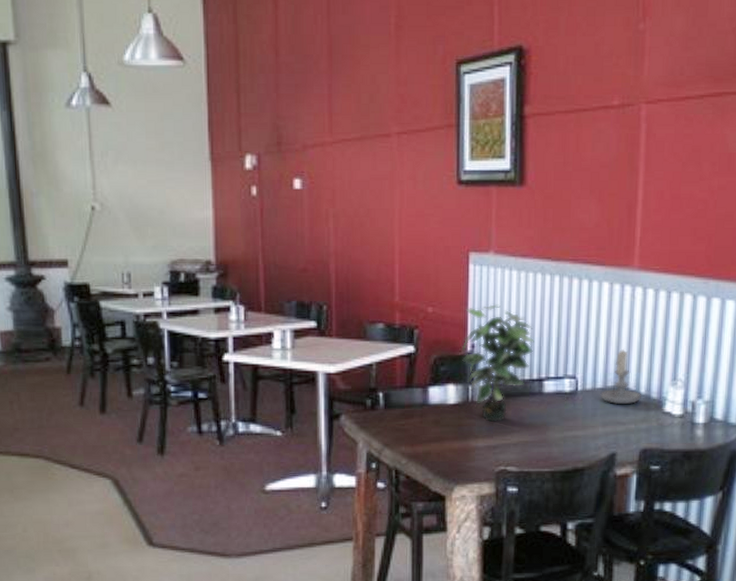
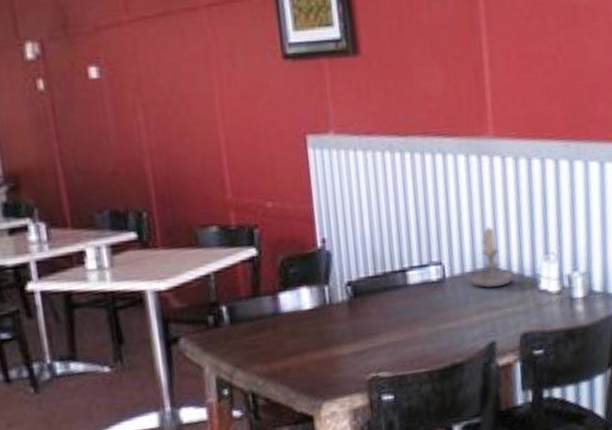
potted plant: present [461,304,534,423] -> none [310,191,392,326]

